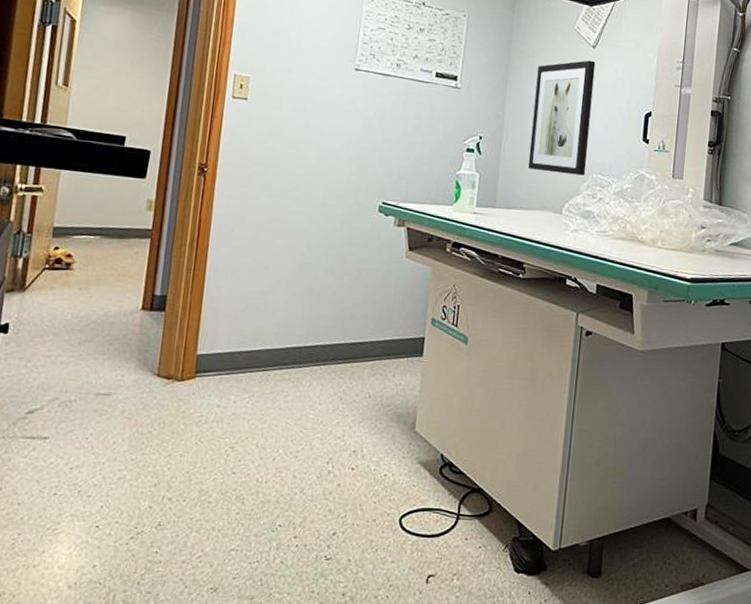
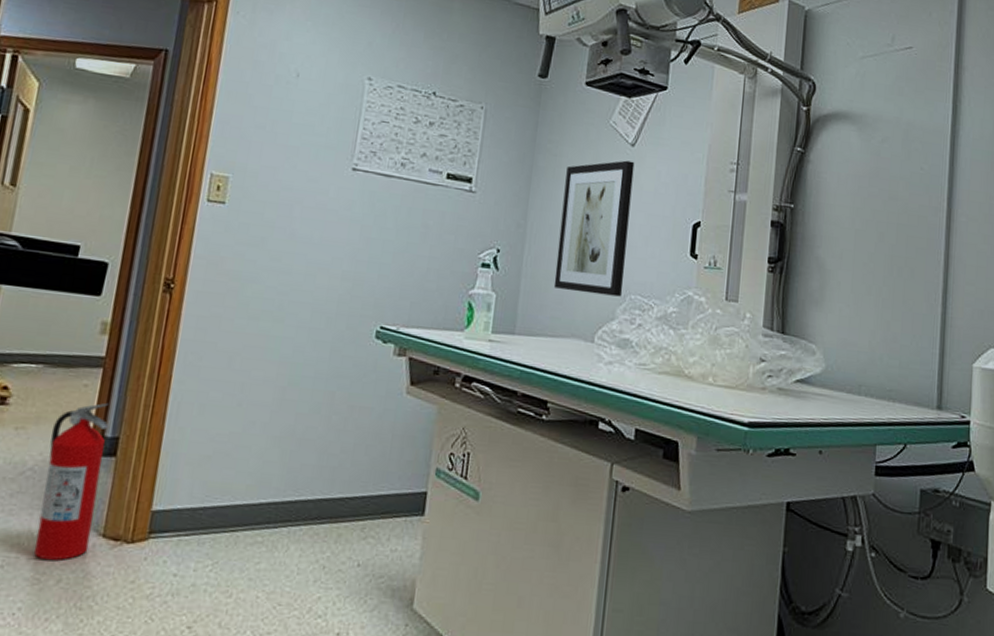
fire extinguisher: none [101,268,158,396] -> present [34,403,109,561]

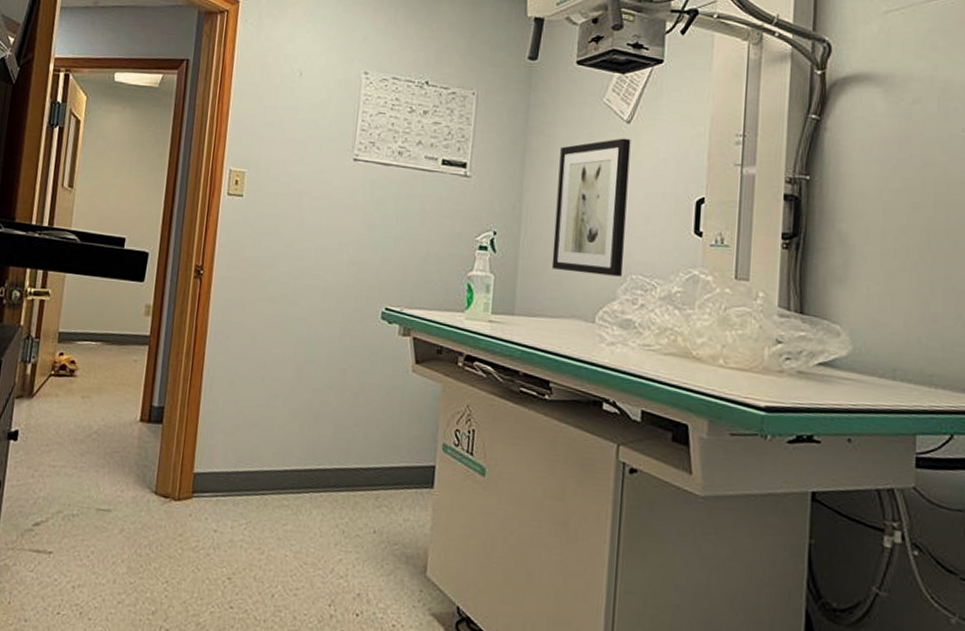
fire extinguisher: present [34,403,109,561] -> none [101,376,156,513]

